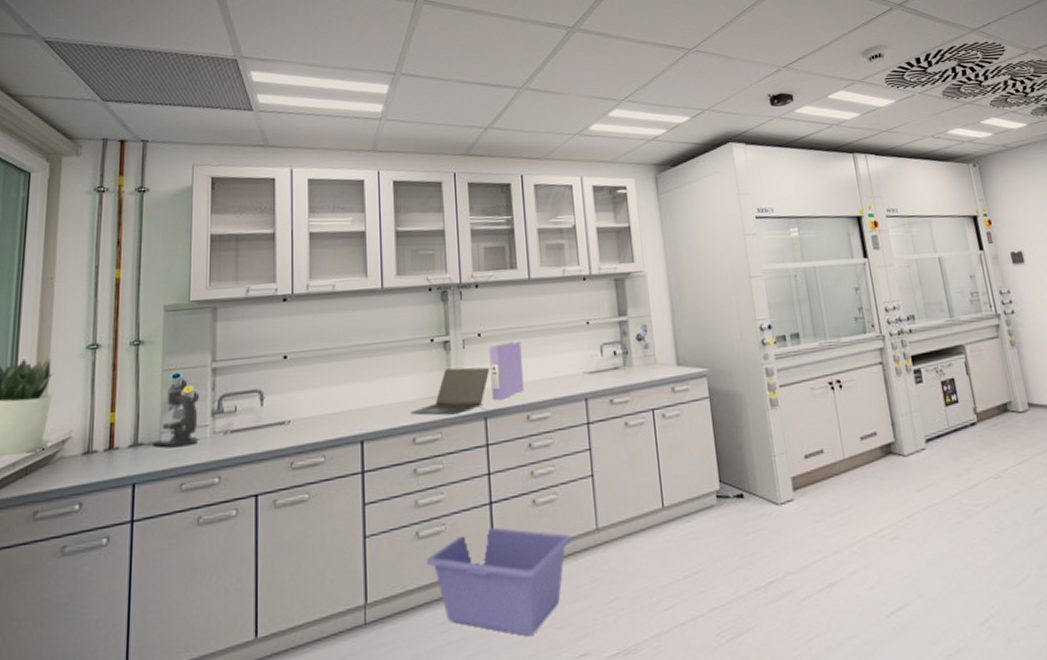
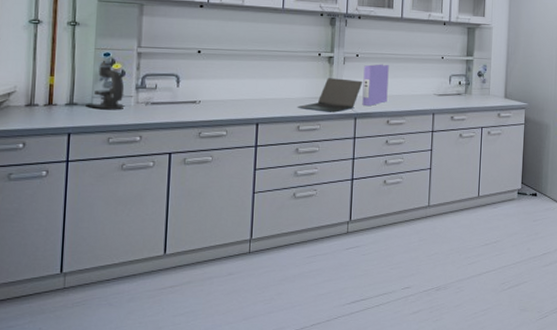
storage bin: present [425,526,571,637] -> none [299,195,409,272]

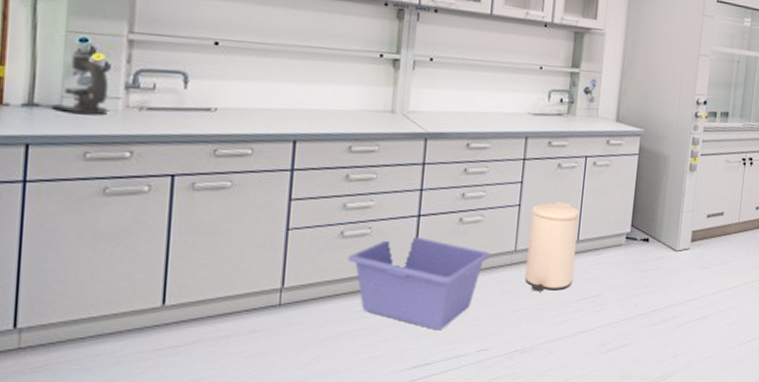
laptop: present [297,78,363,113] -> none [349,86,438,131]
storage bin: none [299,195,409,272] -> present [347,235,491,331]
binder: present [362,64,389,107] -> none [435,71,472,125]
pedal bin: none [437,164,479,239] -> present [525,201,580,292]

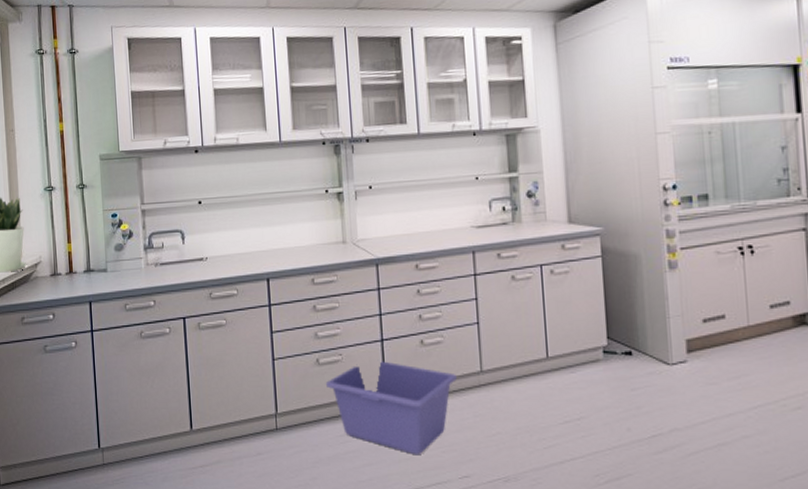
microscope: present [52,41,109,116] -> none [101,216,135,275]
pedal bin: present [525,201,580,292] -> none [491,315,550,415]

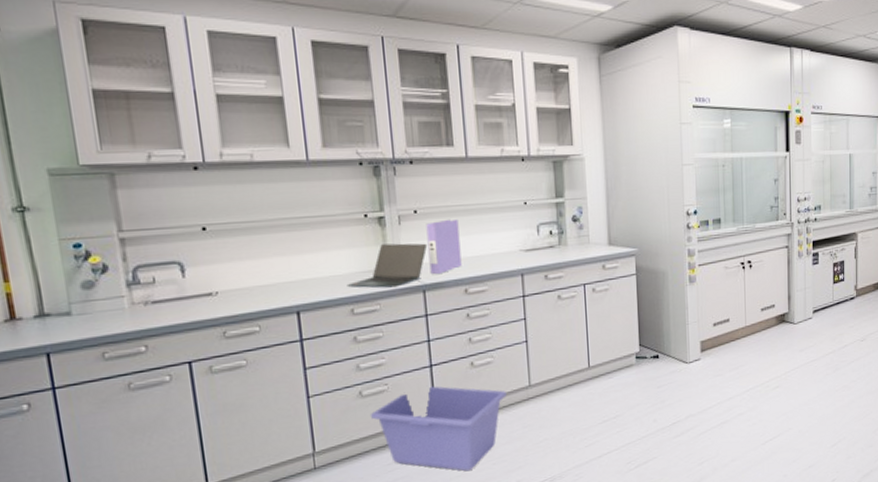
laptop: none [309,217,381,260] -> present [347,243,428,288]
binder: none [380,194,413,249] -> present [426,218,462,275]

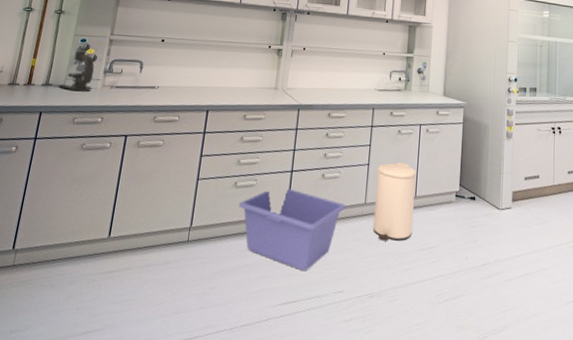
microscope: none [62,246,115,319] -> present [59,41,95,92]
laptop: present [347,243,428,288] -> none [245,69,308,103]
binder: present [426,218,462,275] -> none [306,57,333,99]
pedal bin: none [539,332,591,422] -> present [373,161,417,241]

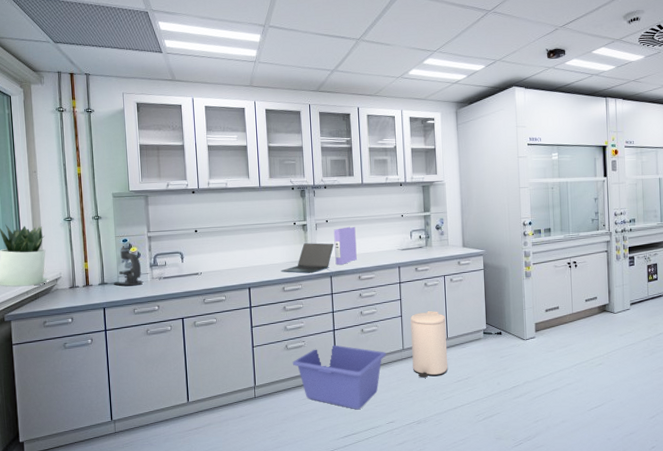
laptop: none [245,69,308,103] -> present [281,243,334,274]
binder: none [306,57,333,99] -> present [334,226,357,266]

